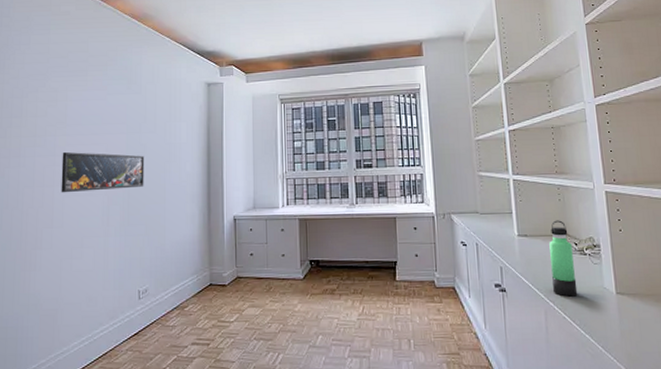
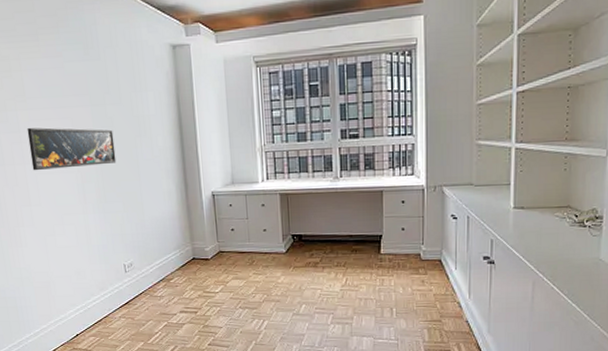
thermos bottle: present [549,220,578,297] -> none [544,191,572,268]

